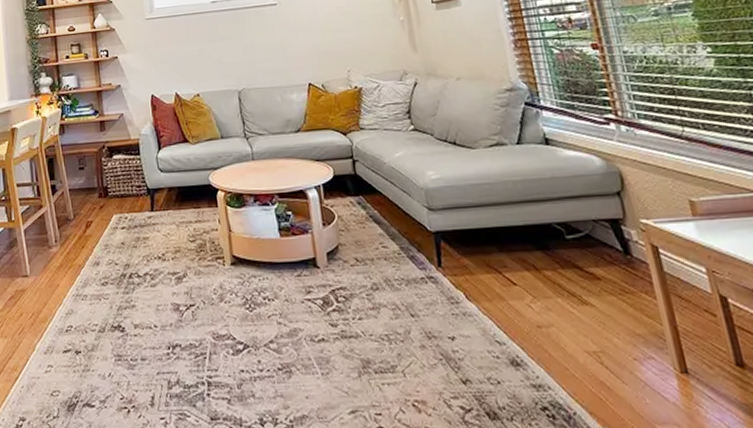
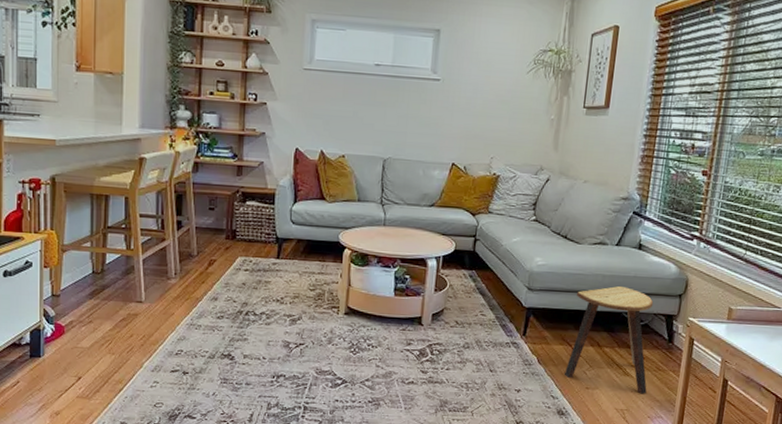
stool: none [488,191,620,328] -> present [563,285,654,394]

